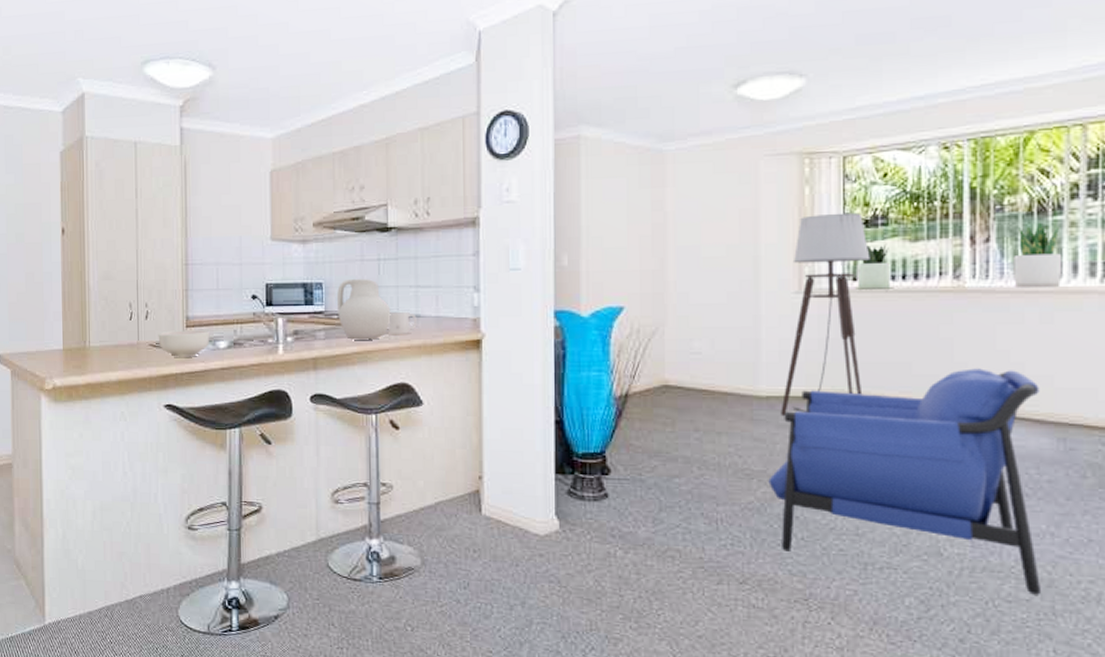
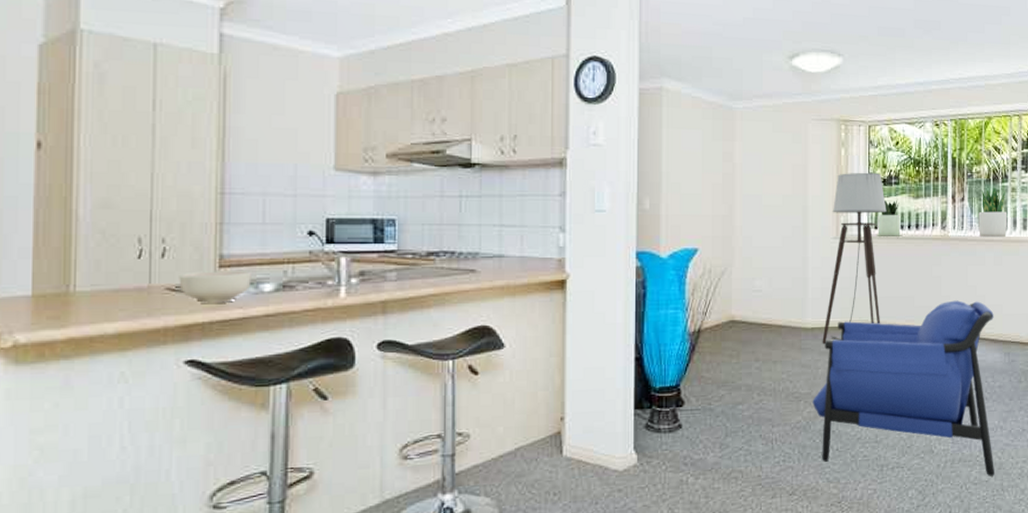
ceramic pitcher: present [336,278,391,340] -> none [411,215,472,281]
mug: present [388,311,417,336] -> none [469,251,500,276]

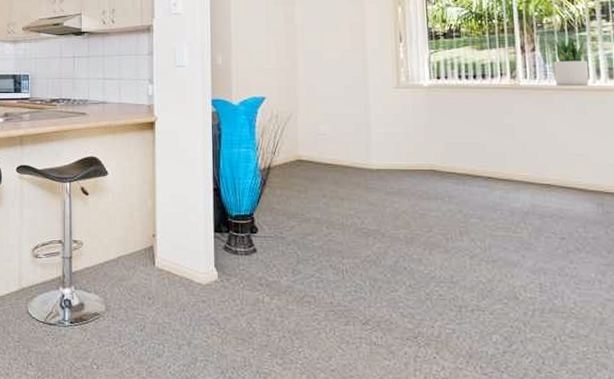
armchair: present [812,300,994,477] -> none [381,148,595,332]
floor lamp: present [822,172,887,345] -> none [388,27,450,186]
planter: present [876,199,902,238] -> none [439,51,467,87]

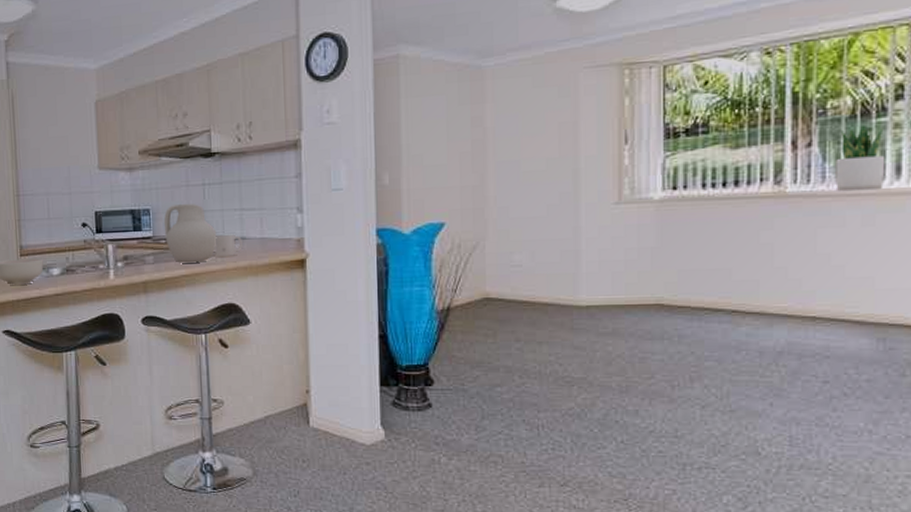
ceramic pitcher: none [40,71,83,121] -> present [163,203,217,263]
mug: none [81,98,104,118] -> present [215,234,243,258]

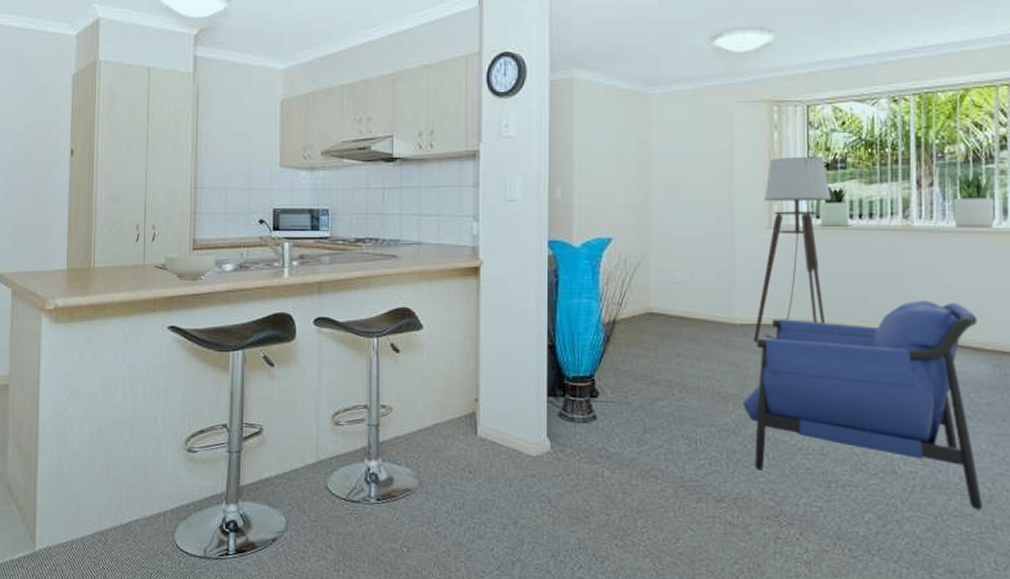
ceramic pitcher: present [163,203,217,263] -> none [342,205,394,265]
mug: present [215,234,243,258] -> none [391,238,419,262]
armchair: none [588,272,860,490] -> present [743,300,982,510]
floor lamp: none [600,122,691,325] -> present [753,156,831,343]
planter: none [675,151,713,200] -> present [819,185,851,228]

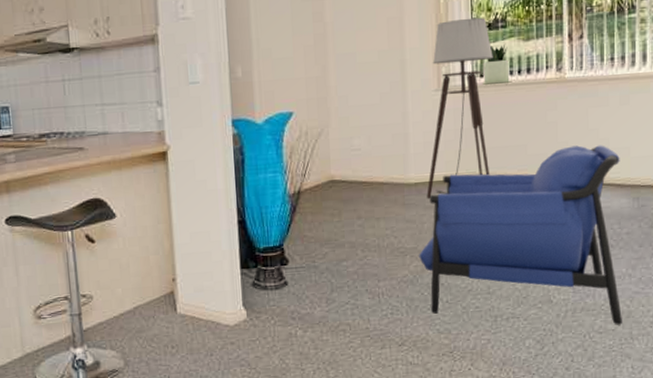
planter: present [953,170,995,229] -> none [600,20,636,77]

